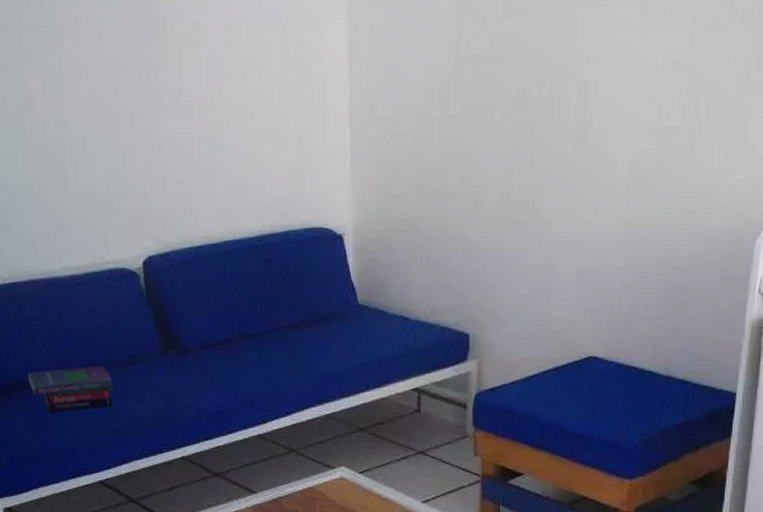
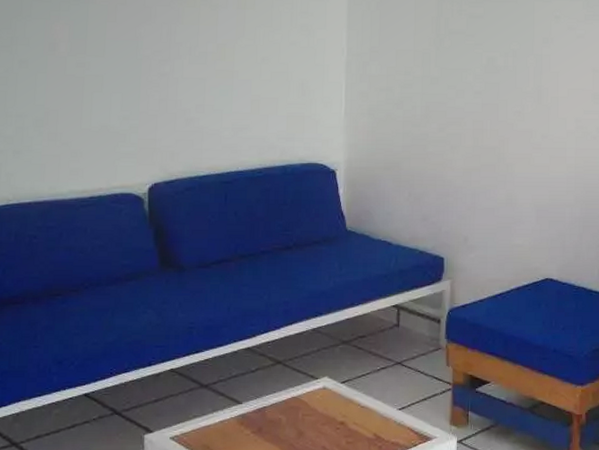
books: present [28,365,114,413] -> none [21,281,109,327]

